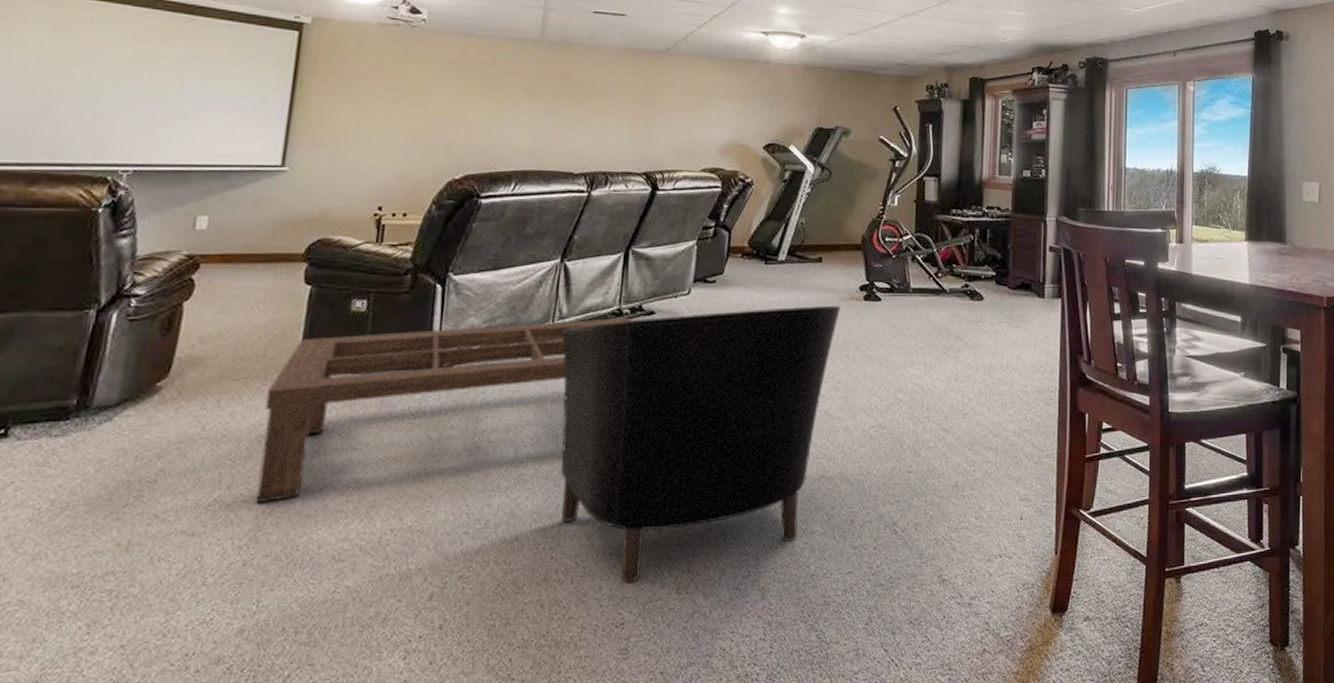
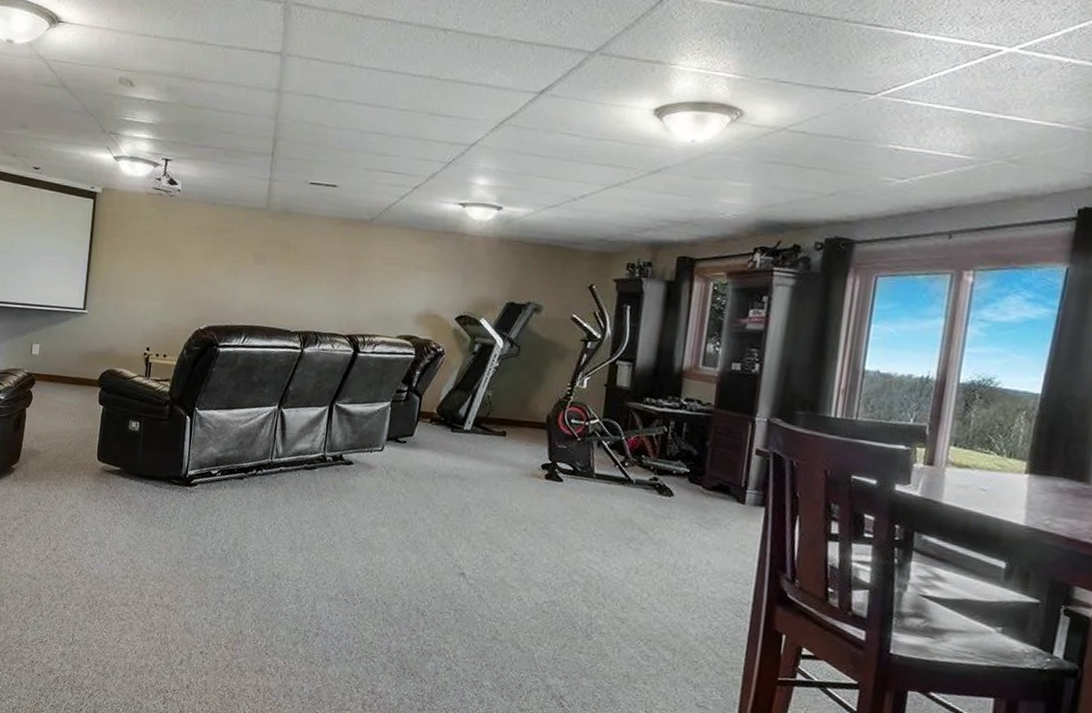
coffee table: present [256,317,632,504] -> none [71,447,334,566]
armchair: present [560,305,840,583] -> none [274,465,521,690]

